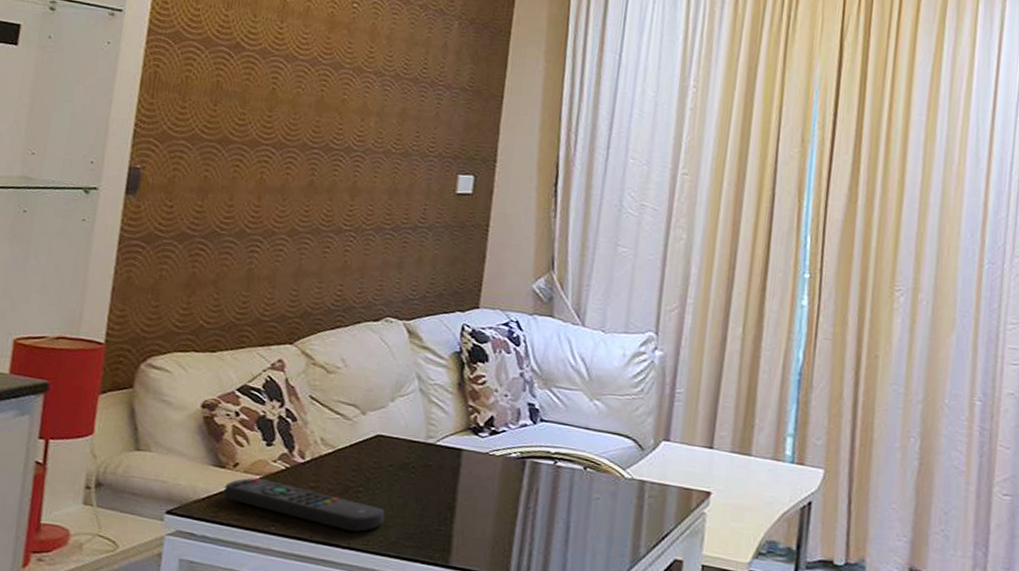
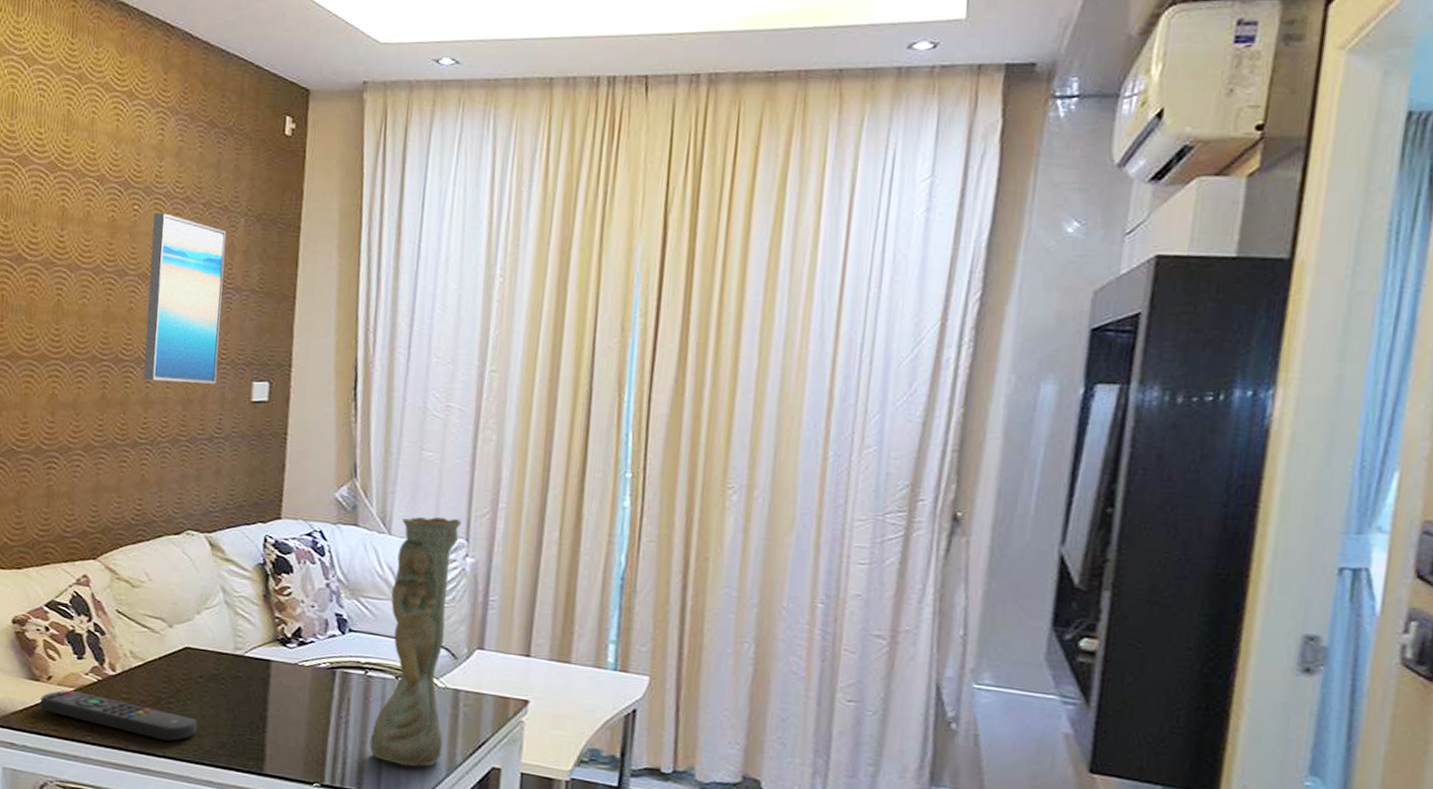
wall art: none [351,11,441,176] -> present [143,213,227,384]
vase: none [556,310,652,559] -> present [369,517,462,767]

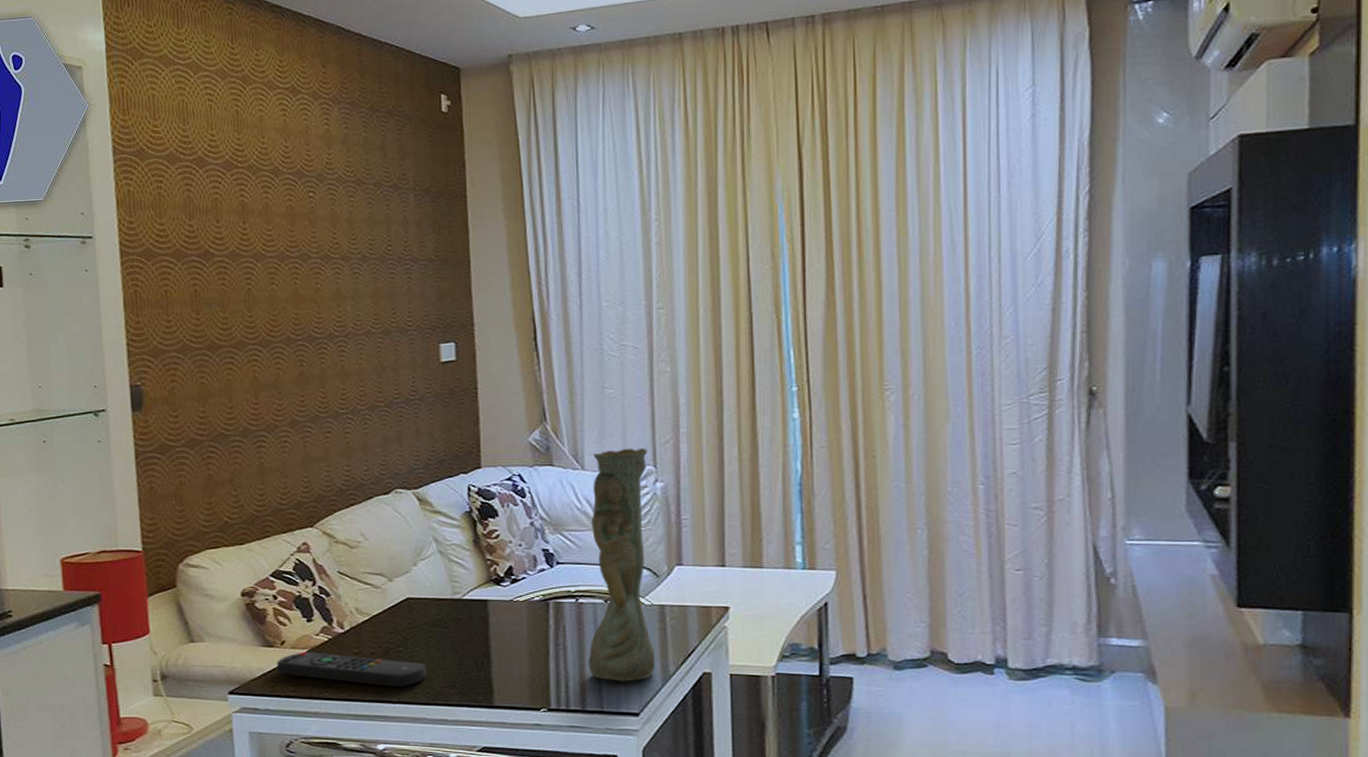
wall art: present [143,213,227,384] -> none [329,197,406,354]

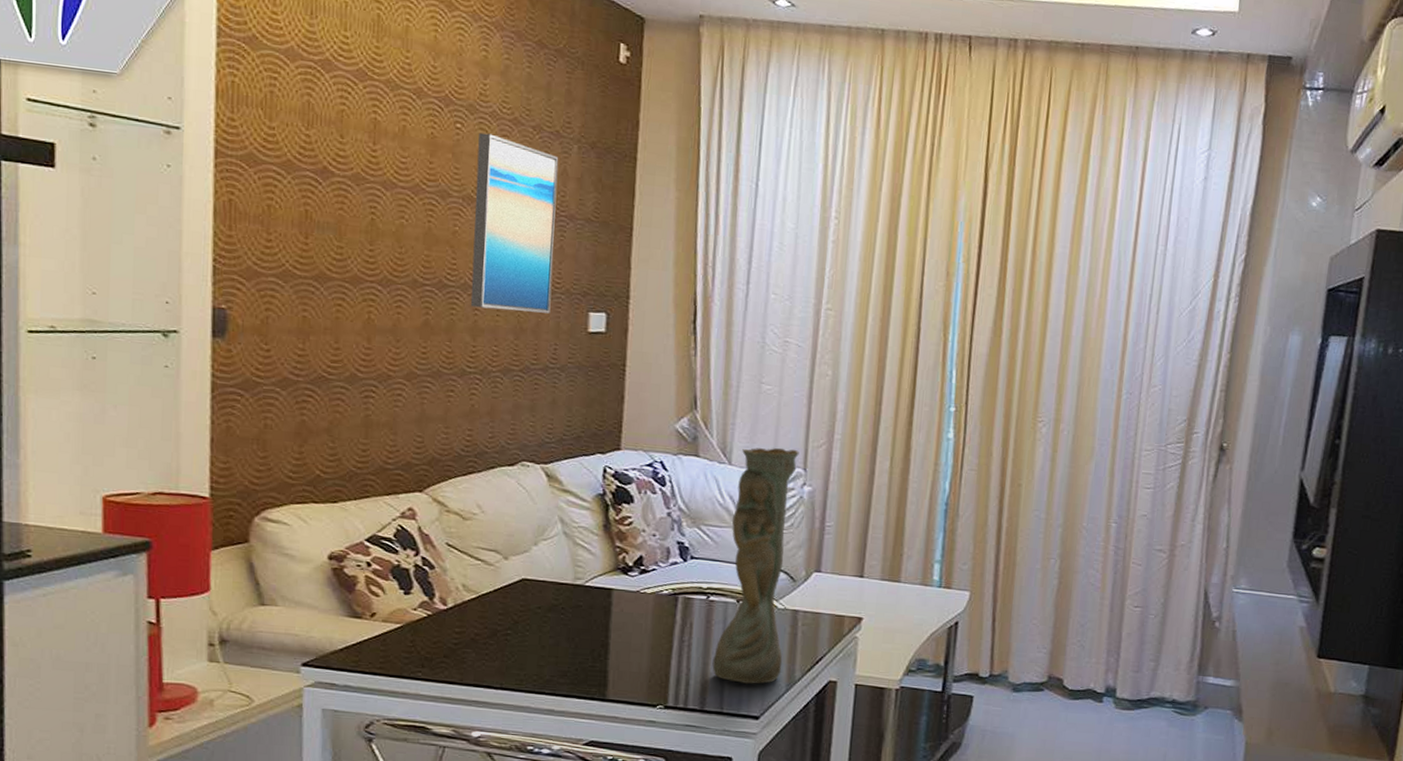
remote control: present [277,651,427,688] -> none [363,626,537,673]
wall art: none [329,197,406,354] -> present [470,132,559,314]

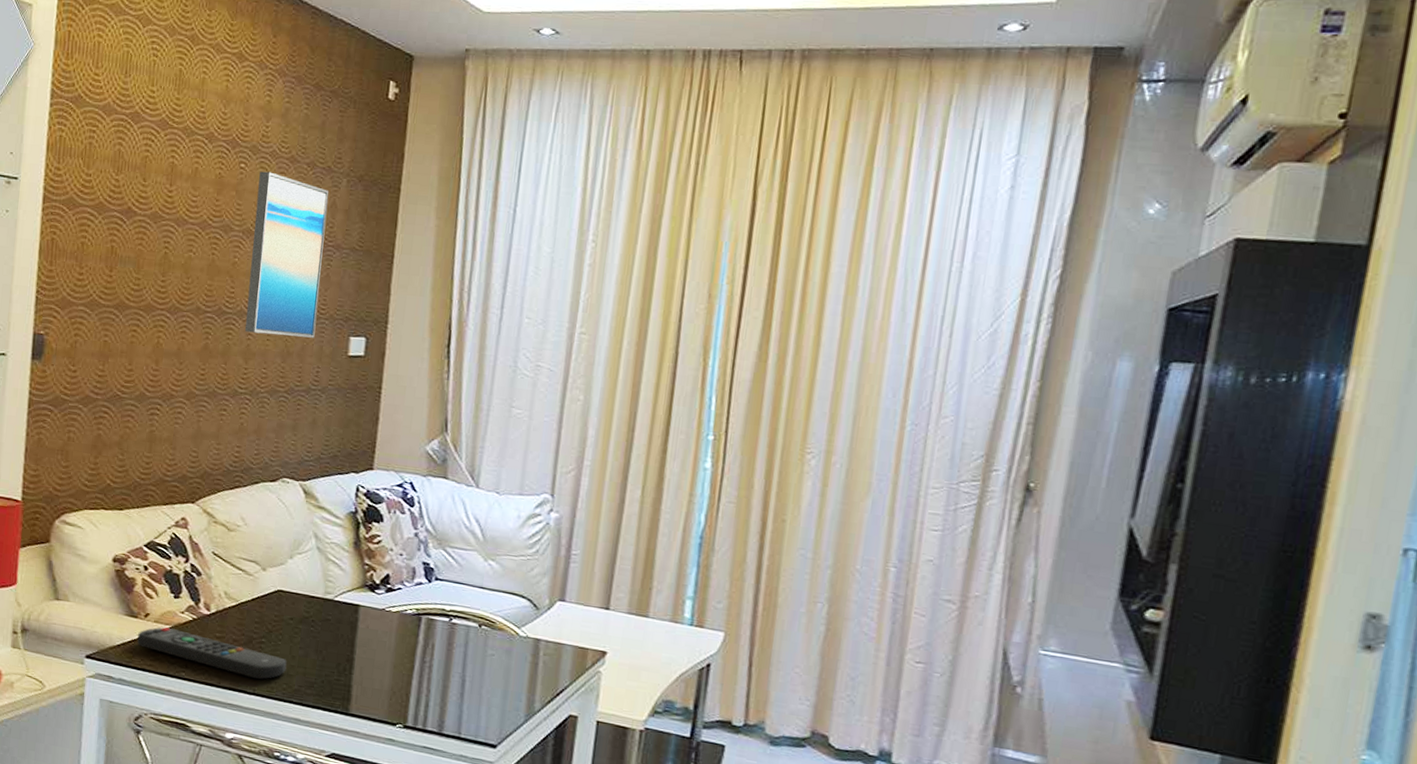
remote control: none [363,626,537,673] -> present [137,627,287,680]
vase: present [712,448,799,684] -> none [451,472,547,712]

